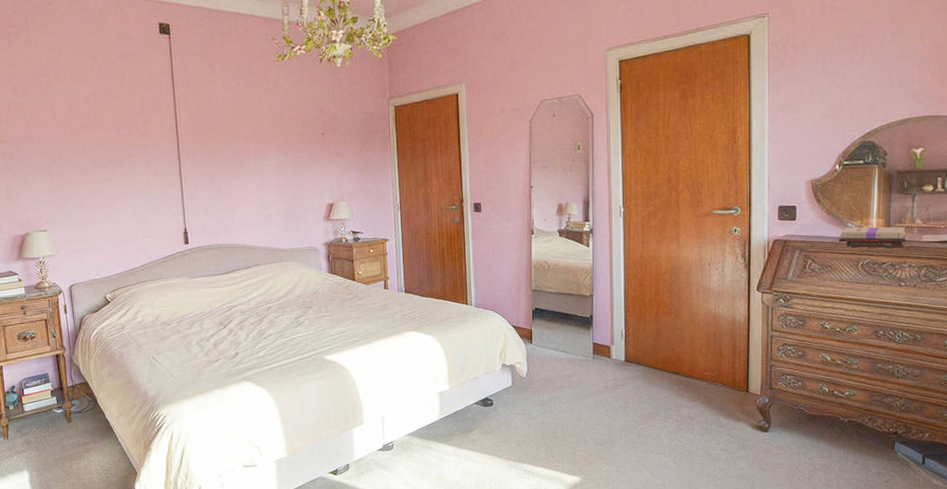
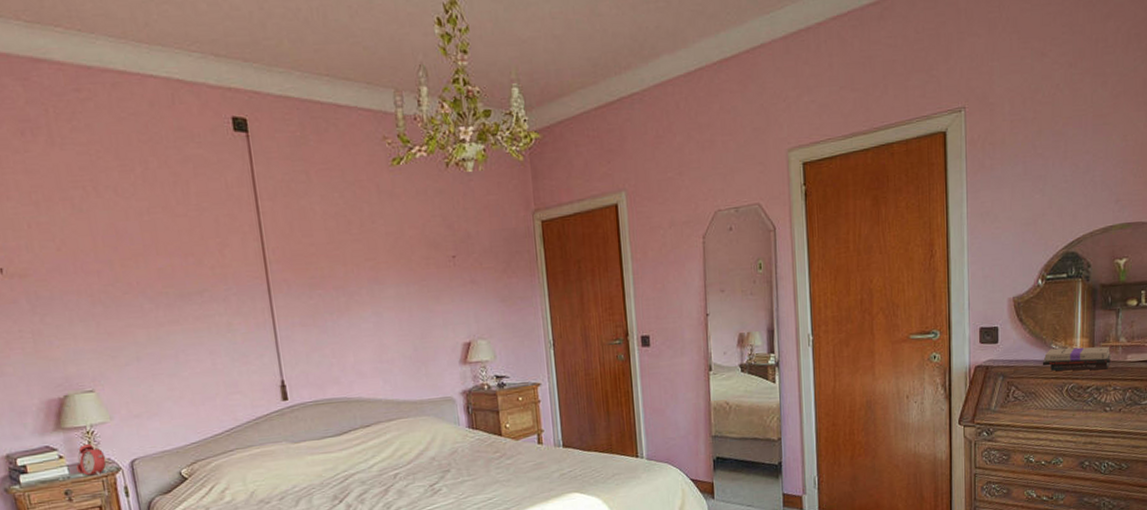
alarm clock: none [31,270,52,297] -> present [76,443,107,478]

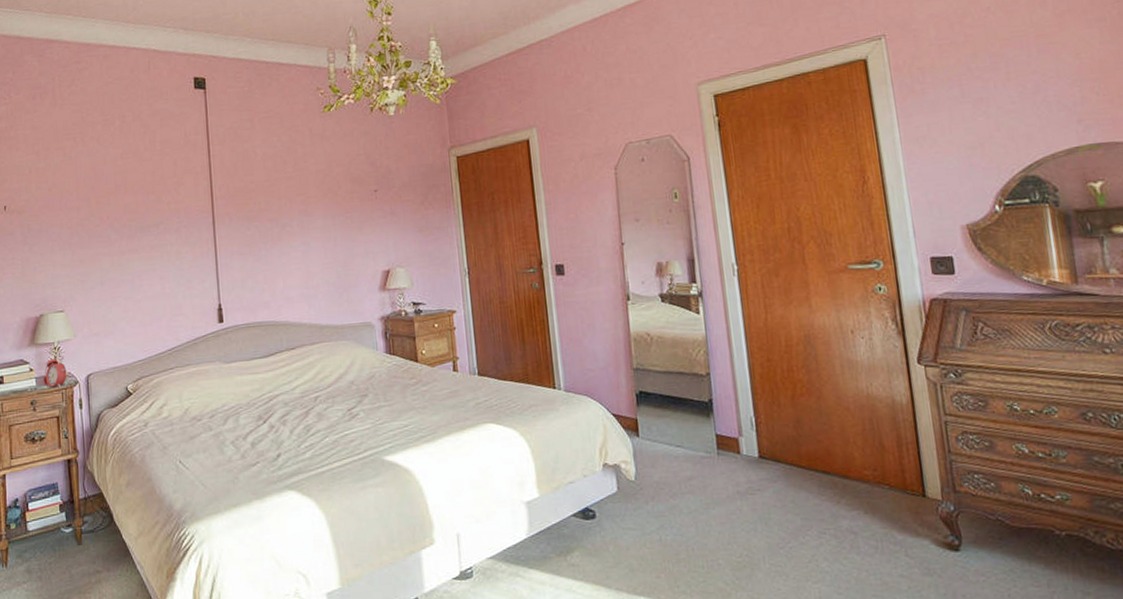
books: present [1042,346,1110,371] -> none [1013,278,1102,306]

